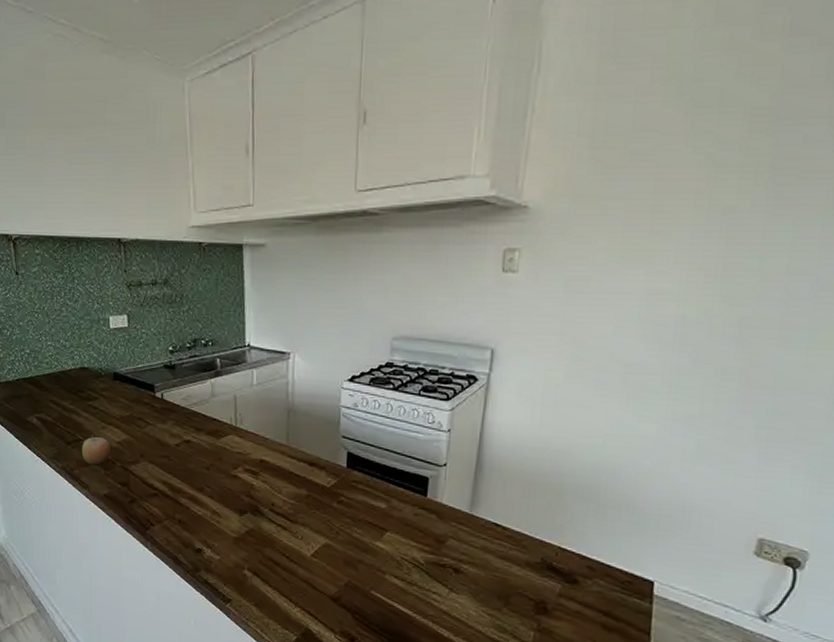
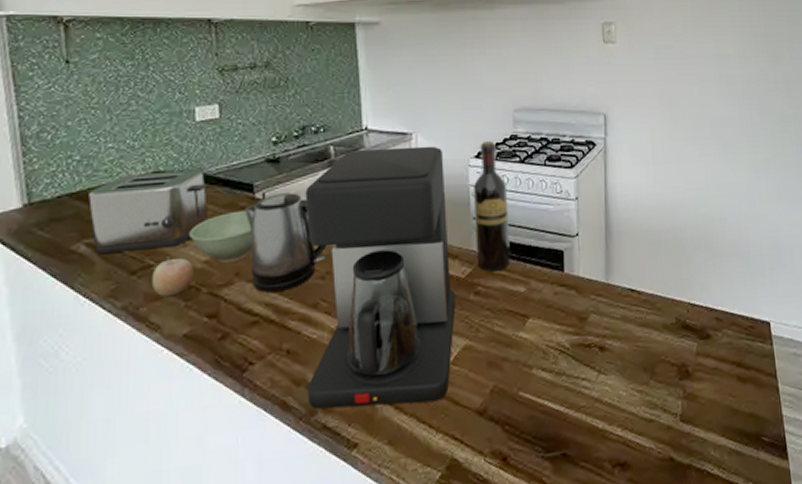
toaster: none [37,367,121,428] -> present [88,169,209,255]
bowl: none [107,405,153,447] -> present [189,210,253,264]
kettle: none [147,395,212,474] -> present [244,193,328,293]
coffee maker: none [194,364,320,583] -> present [305,146,456,409]
wine bottle: none [342,367,378,486] -> present [473,141,511,272]

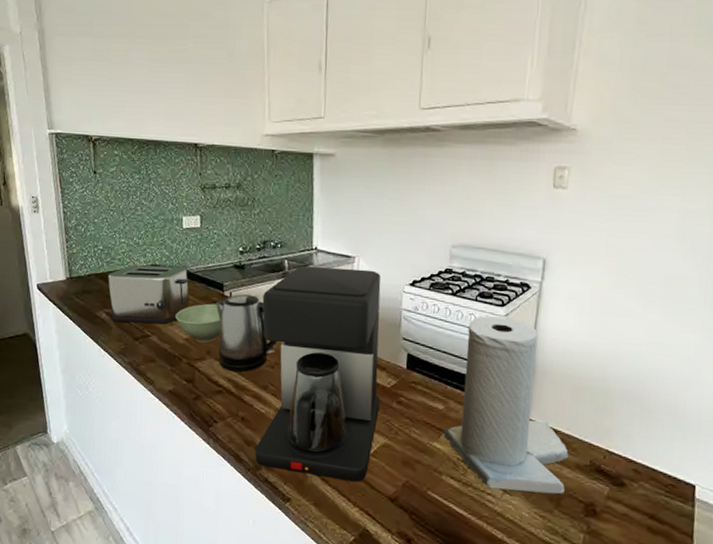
fruit: present [151,256,194,297] -> none [148,331,178,361]
wine bottle: present [473,141,511,272] -> none [402,272,437,388]
paper towel: none [528,179,658,372] -> present [443,316,569,495]

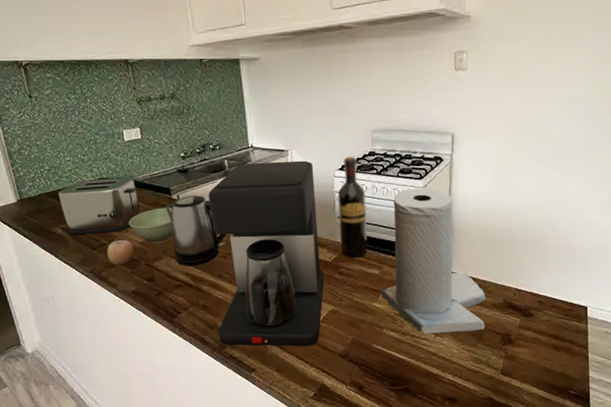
fruit: none [148,331,178,361] -> present [106,238,135,266]
wine bottle: none [402,272,437,388] -> present [337,157,368,258]

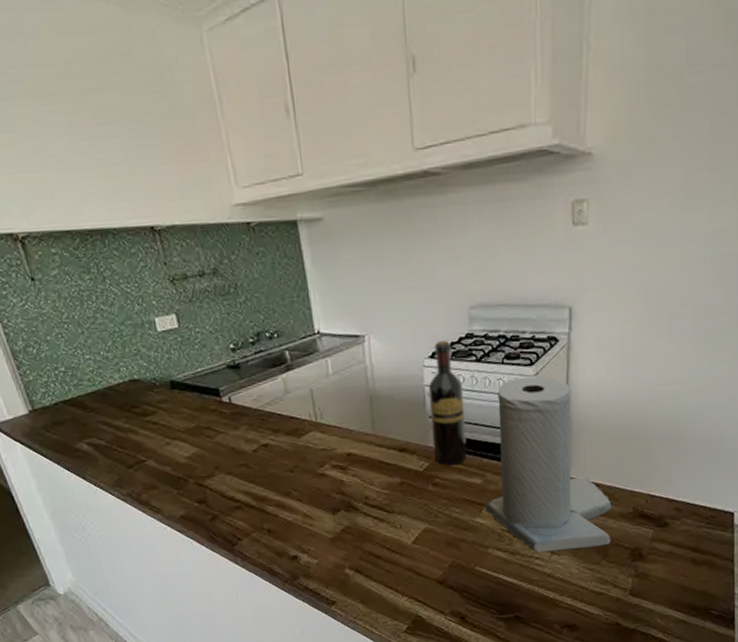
toaster: present [58,177,141,236] -> none [79,377,185,452]
fruit: present [106,238,135,266] -> none [145,453,181,487]
bowl: present [129,207,173,245] -> none [170,413,226,459]
kettle: present [165,195,227,266] -> none [214,396,293,483]
coffee maker: present [208,160,324,347] -> none [267,347,415,575]

